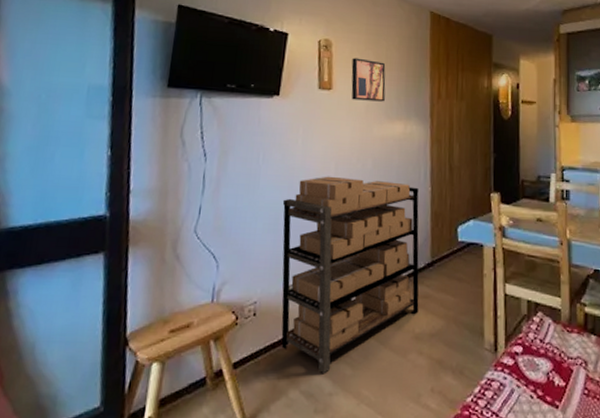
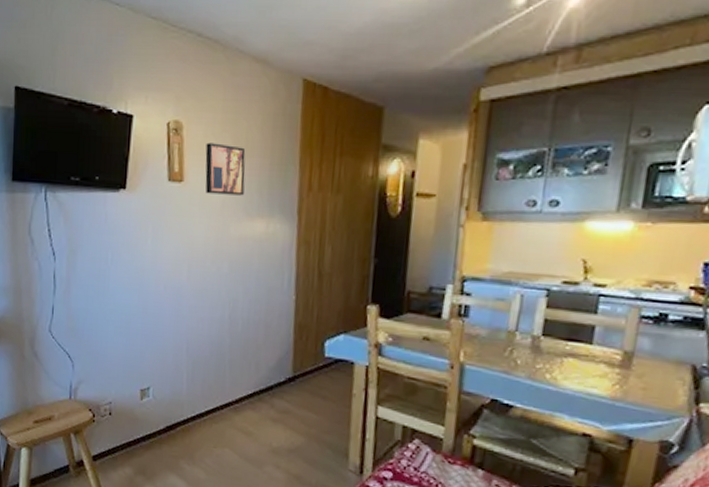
shelving unit: present [281,176,419,373] -> none [133,279,281,474]

